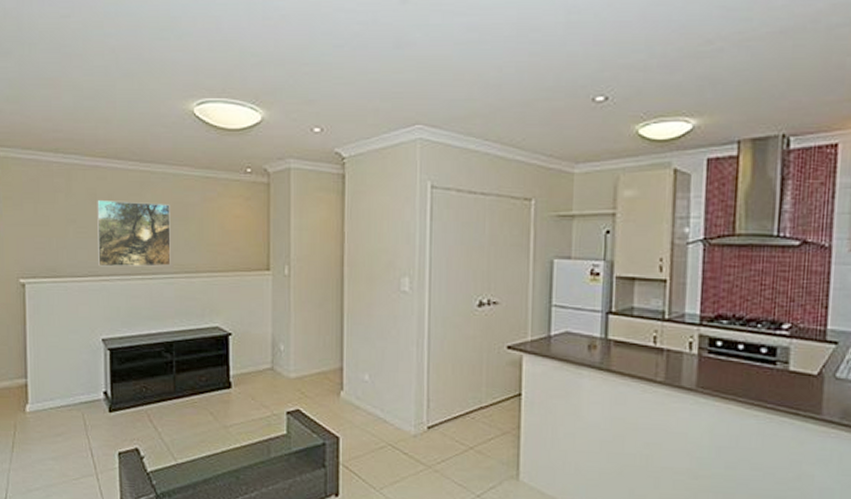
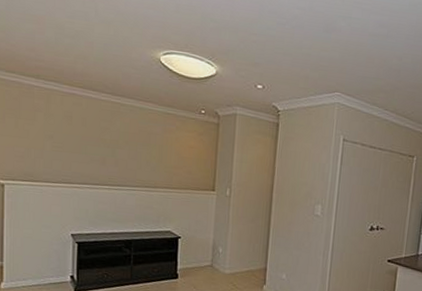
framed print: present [97,200,171,267] -> none [71,122,136,180]

